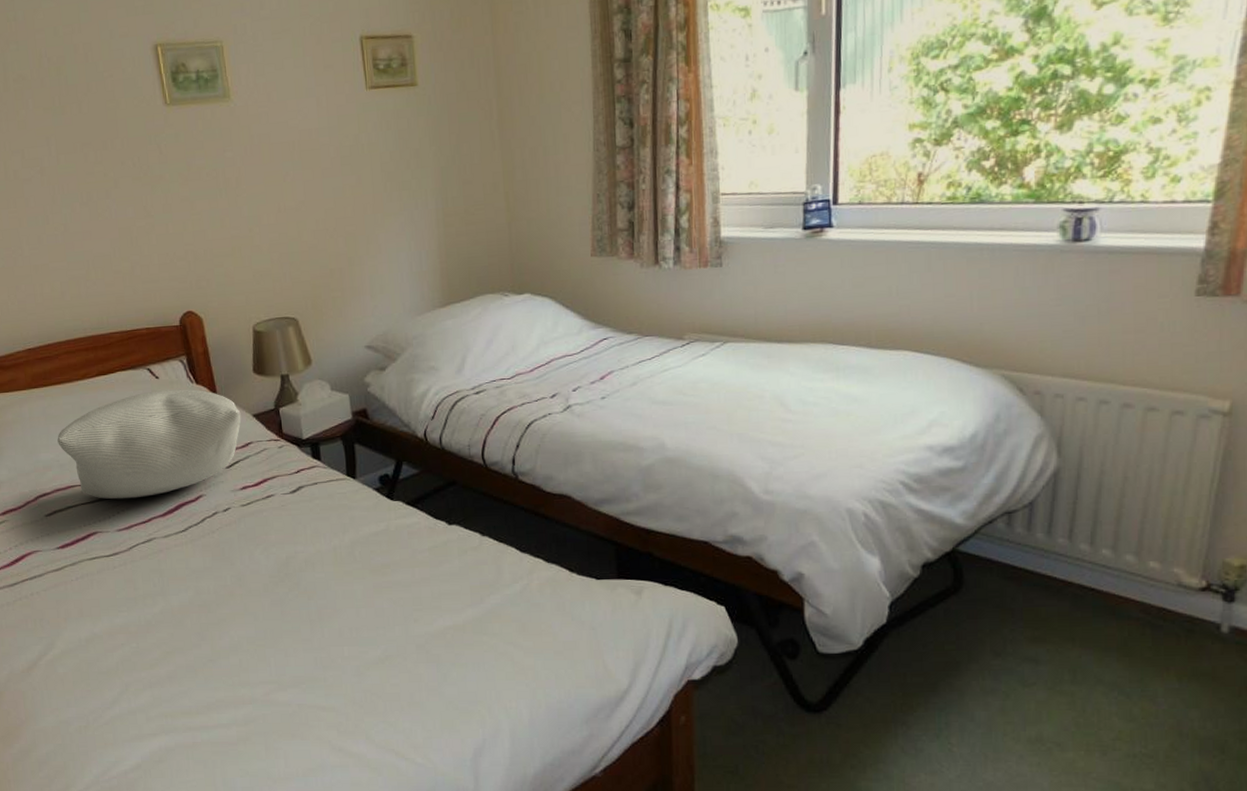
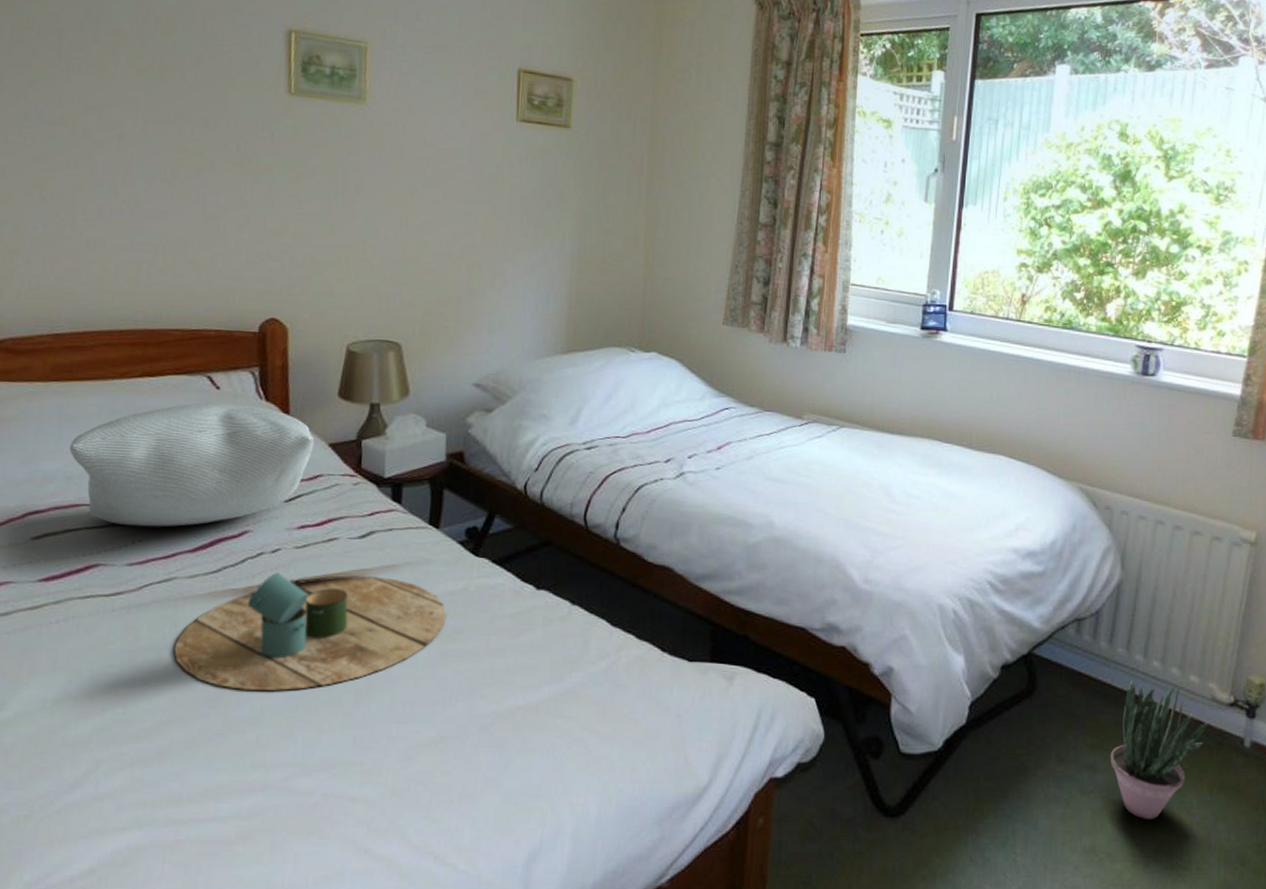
decorative tray: none [164,524,374,624] -> present [174,573,447,691]
potted plant: none [1054,570,1175,710] -> present [1110,680,1209,820]

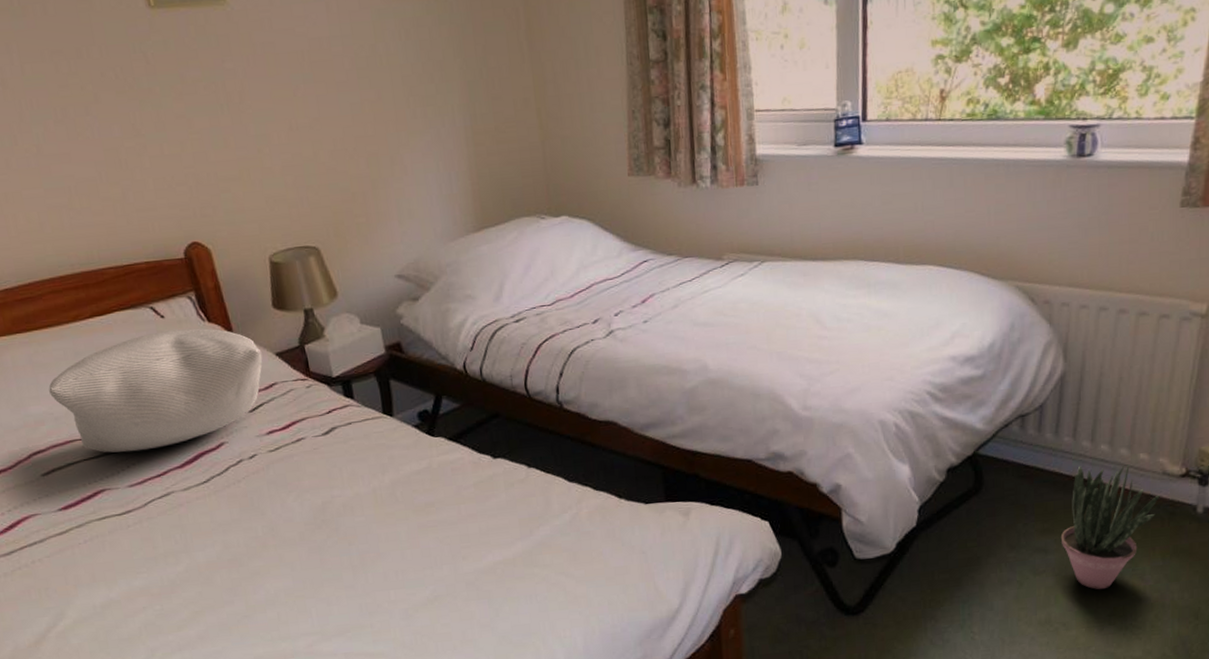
decorative tray: present [174,573,447,691] -> none [188,466,417,578]

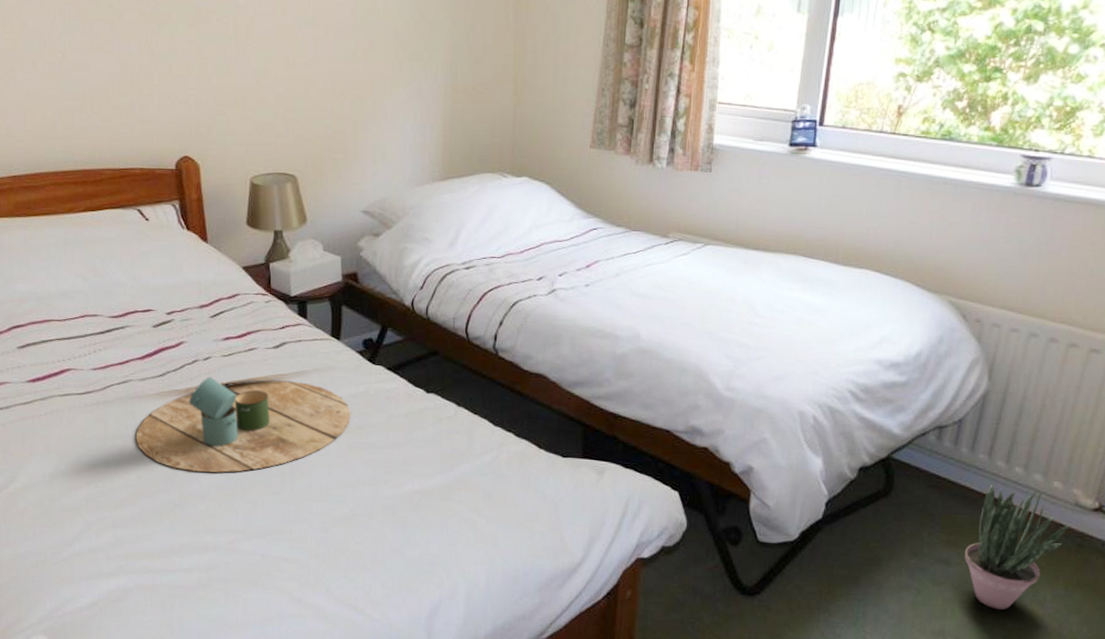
pillow: present [49,328,263,453] -> none [37,233,230,339]
decorative tray: none [188,466,417,578] -> present [136,377,351,473]

